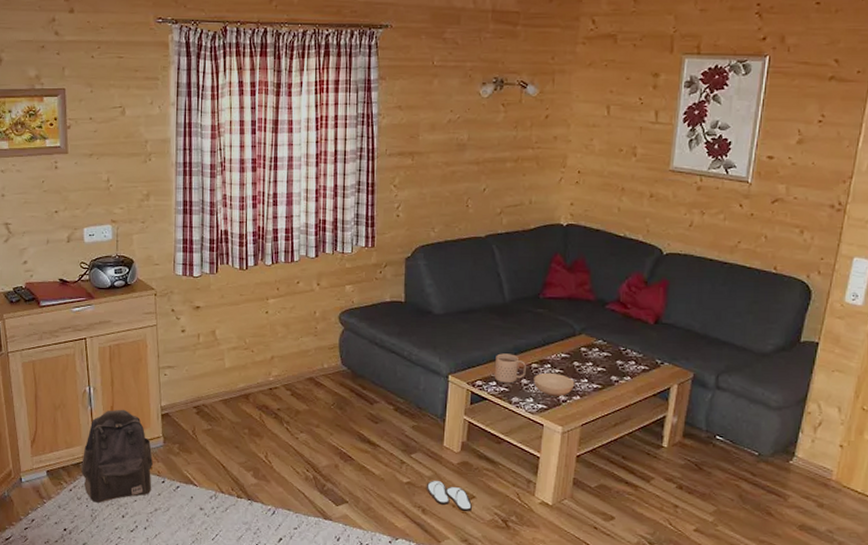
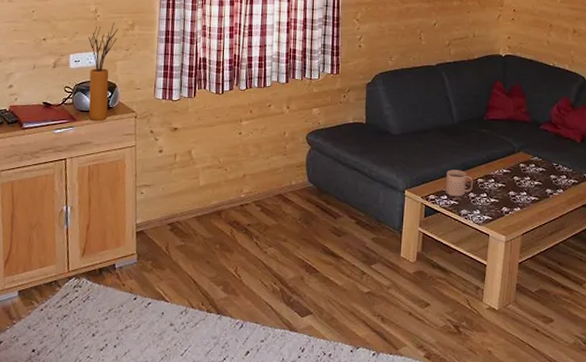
backpack: present [81,409,153,503] -> none [53,227,126,322]
vase: none [102,192,133,300] -> present [88,22,119,122]
slippers: present [427,481,472,511] -> none [386,290,427,318]
bowl: present [533,372,575,397] -> none [480,186,516,209]

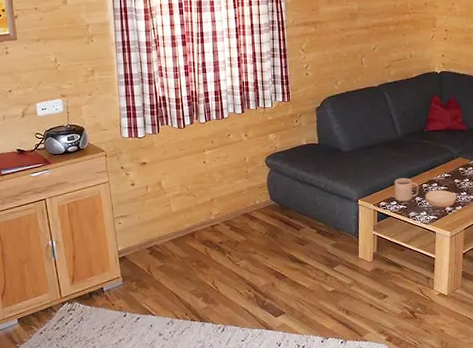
vase: present [88,22,119,122] -> none [52,70,80,163]
bowl: none [480,186,516,209] -> present [425,190,457,209]

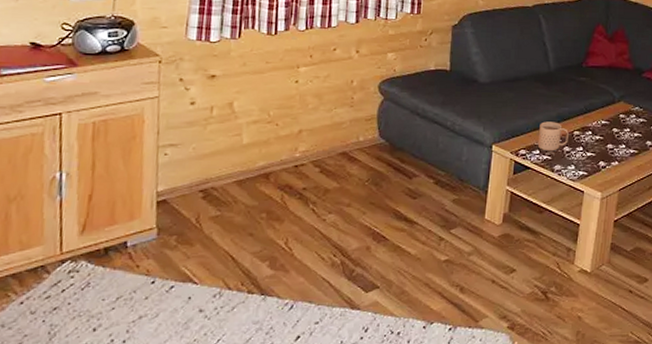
bowl: present [425,190,457,209] -> none [575,139,614,164]

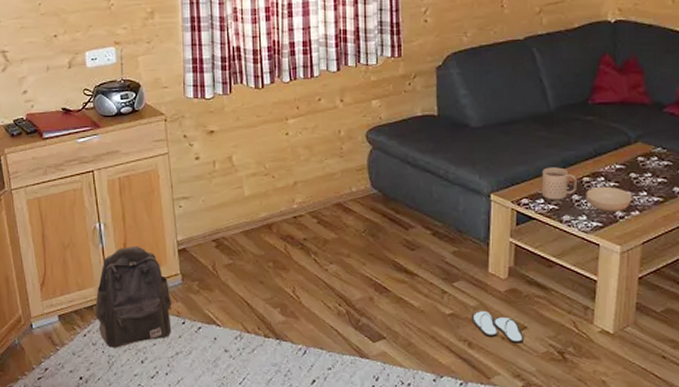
backpack: none [39,197,141,316] -> present [95,246,171,348]
slippers: none [466,256,512,286] -> present [472,311,523,343]
bowl: none [575,139,614,164] -> present [586,186,633,214]

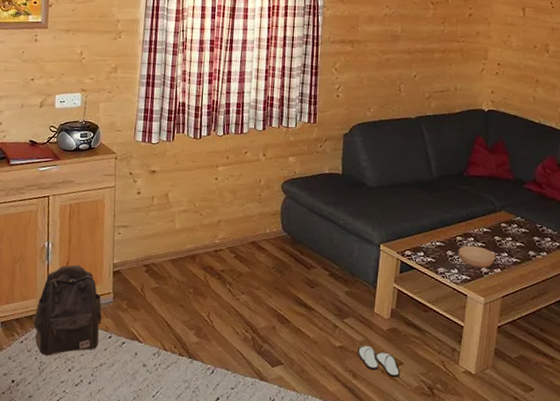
mug: present [541,167,577,200] -> none [422,225,451,254]

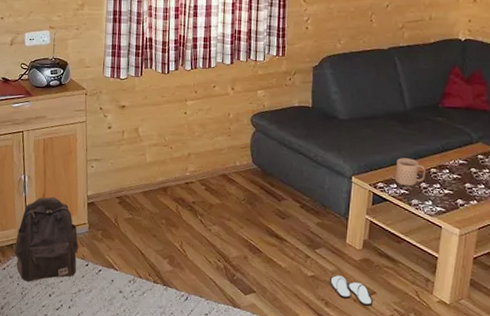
mug: none [422,225,451,254] -> present [394,158,425,186]
bowl: present [458,245,496,269] -> none [432,177,472,201]

